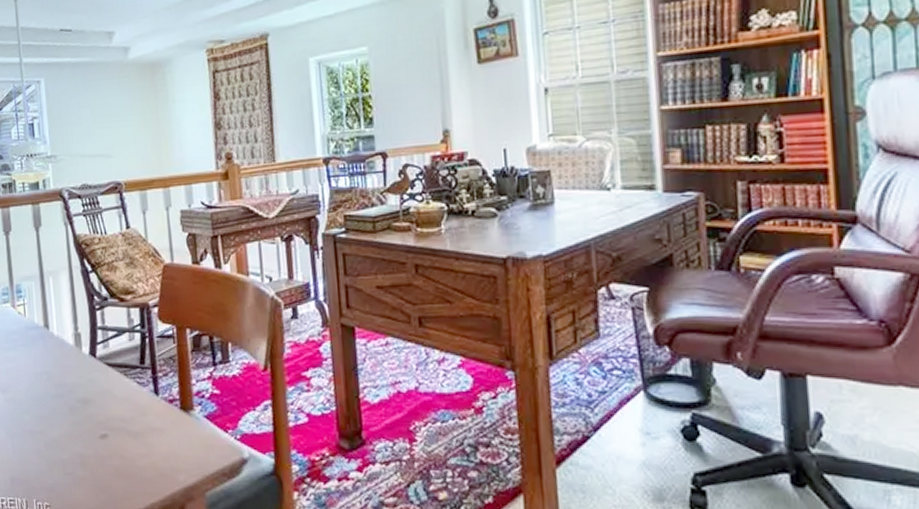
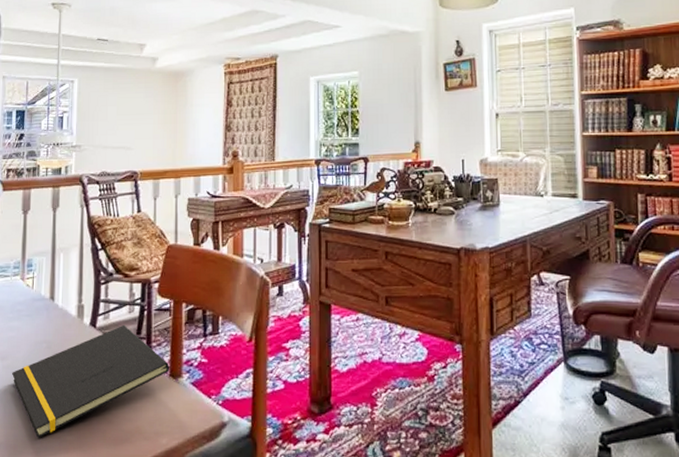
notepad: none [15,353,180,474] -> present [12,324,170,438]

